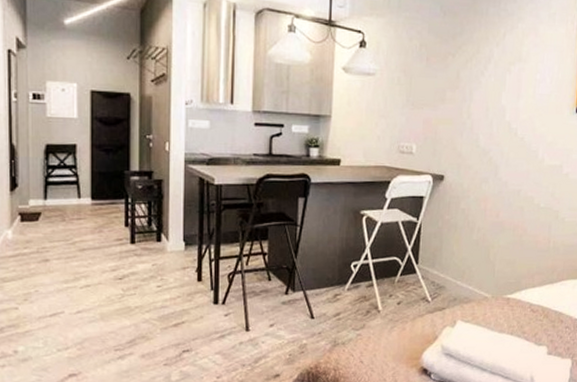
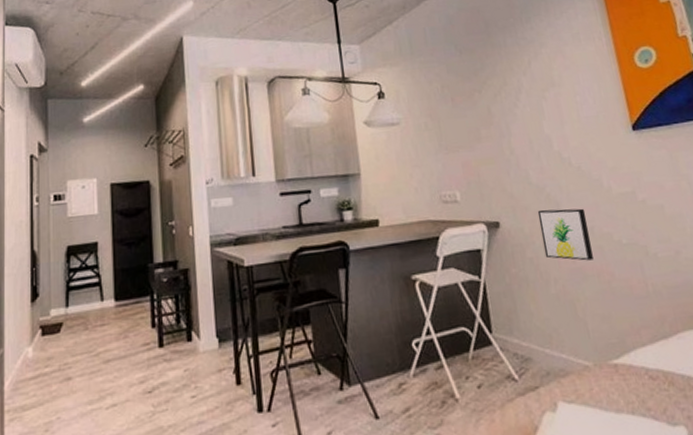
wall art: none [475,170,518,217] -> present [537,208,593,261]

